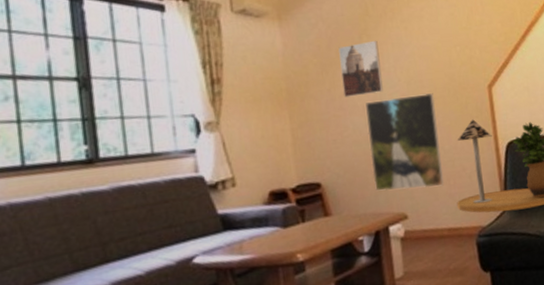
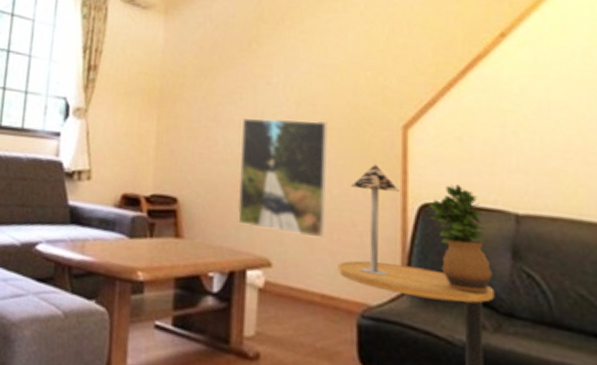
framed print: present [338,40,383,98] -> none [220,49,269,110]

